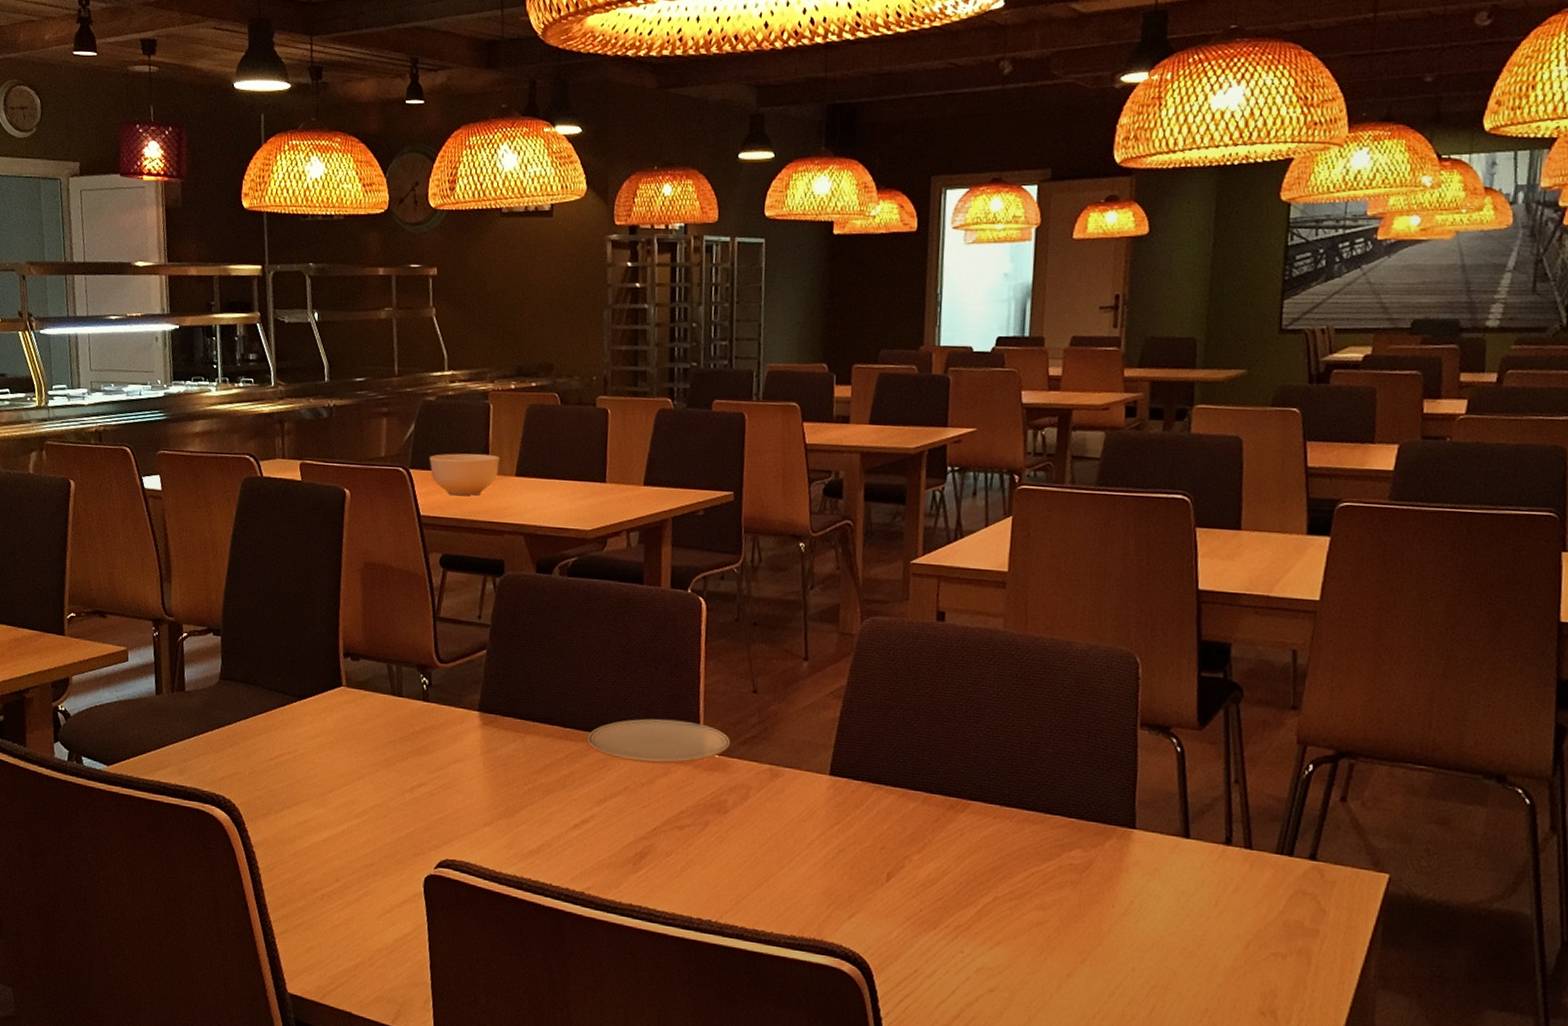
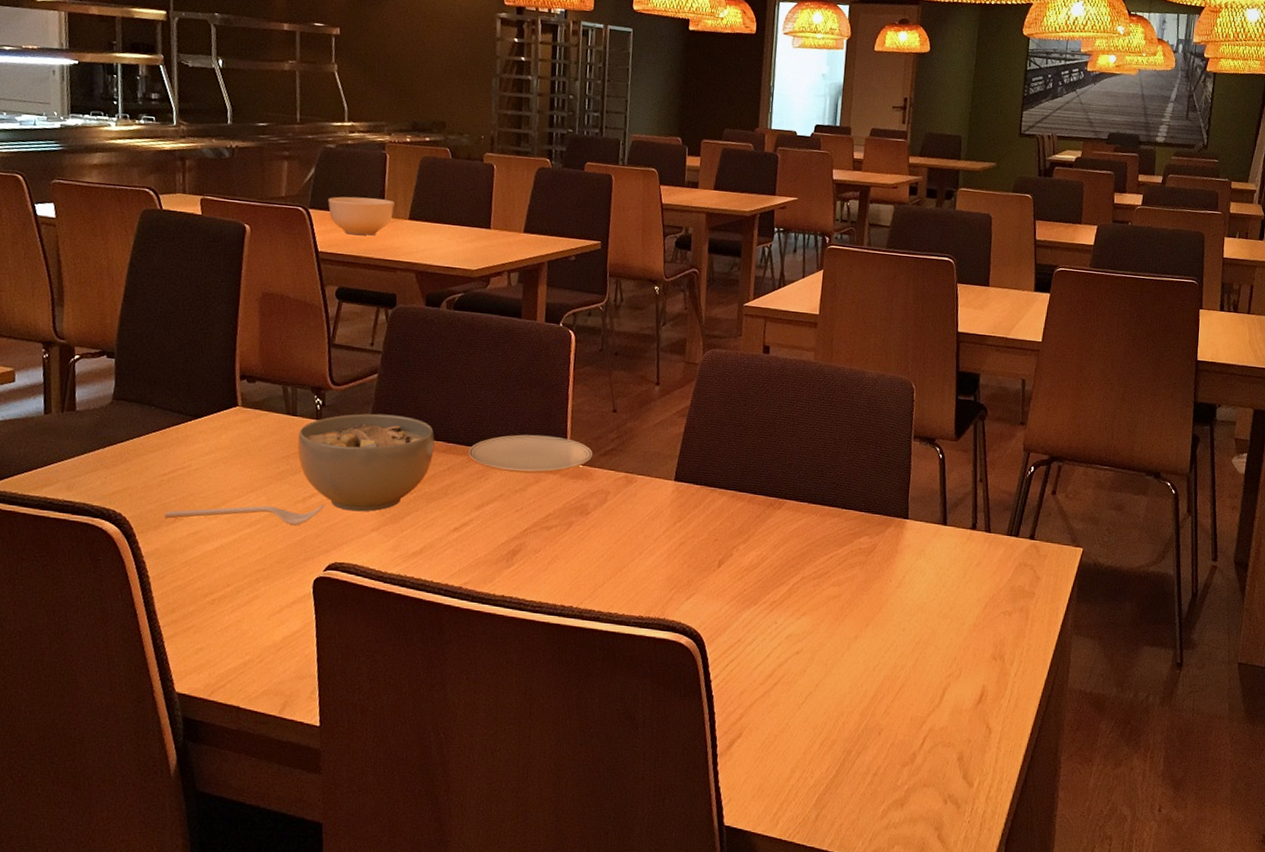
fork: none [272,794,434,818] -> present [164,504,325,526]
soup bowl: none [404,694,550,804] -> present [297,413,435,512]

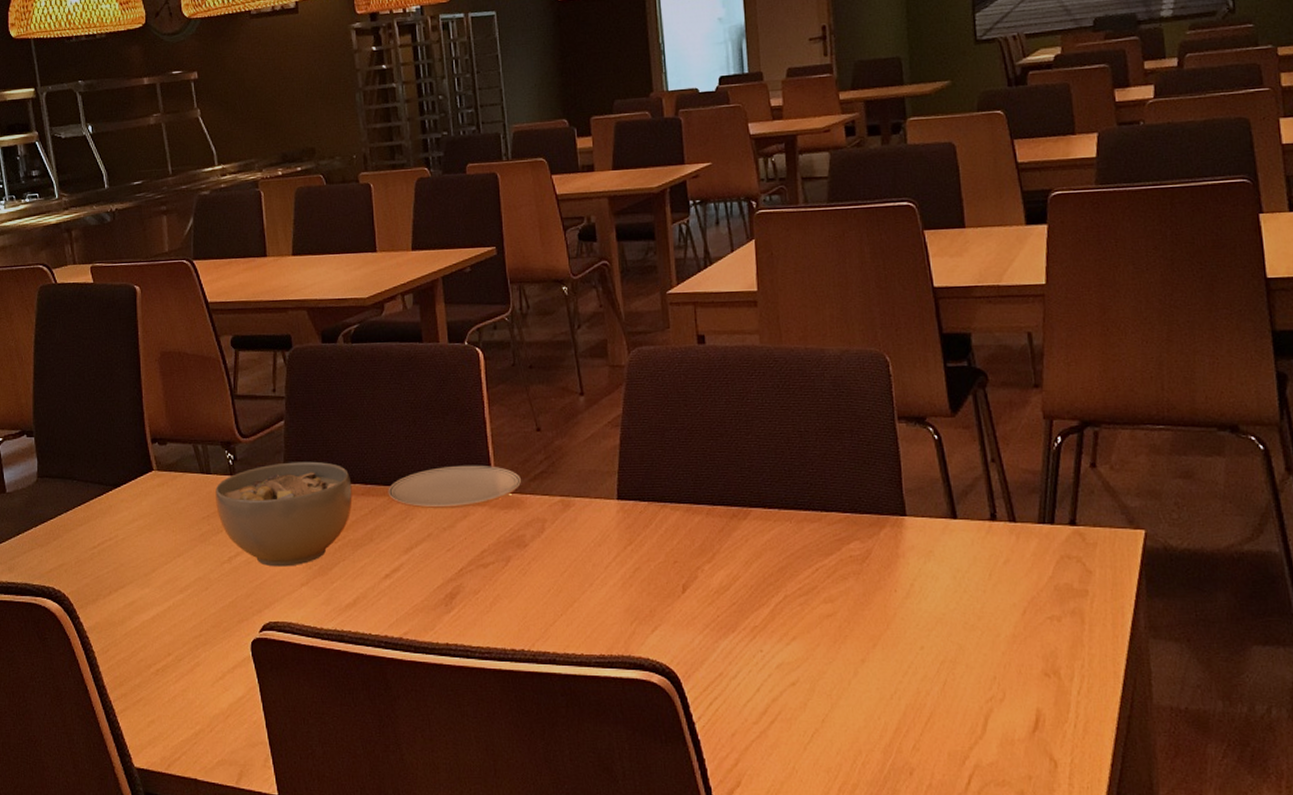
fork: present [164,504,325,526] -> none [100,562,251,591]
bowl: present [328,196,394,236] -> none [210,238,276,280]

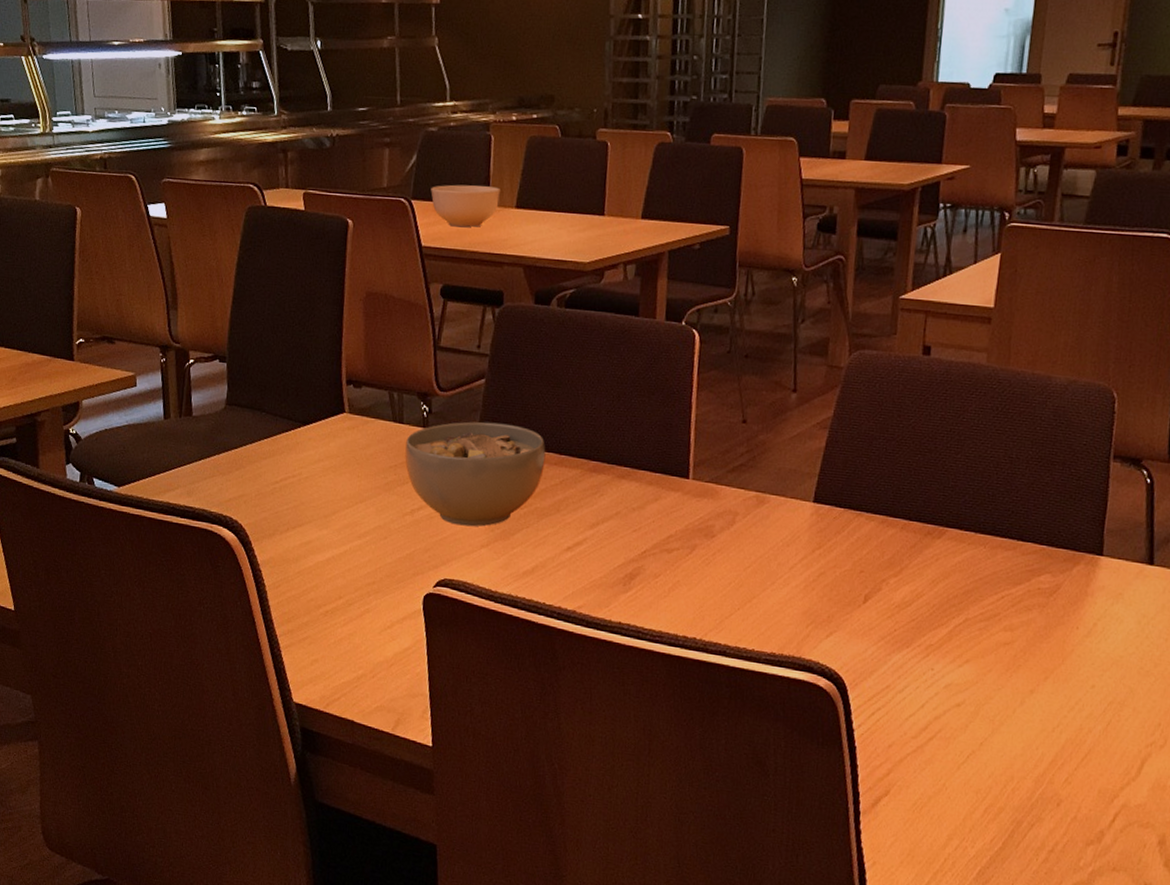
bowl: none [210,238,276,280] -> present [431,184,500,227]
plate: present [388,465,521,509] -> none [581,446,719,491]

